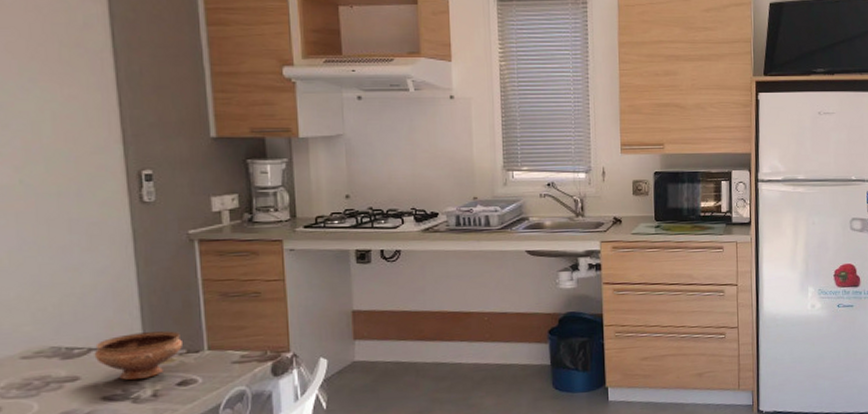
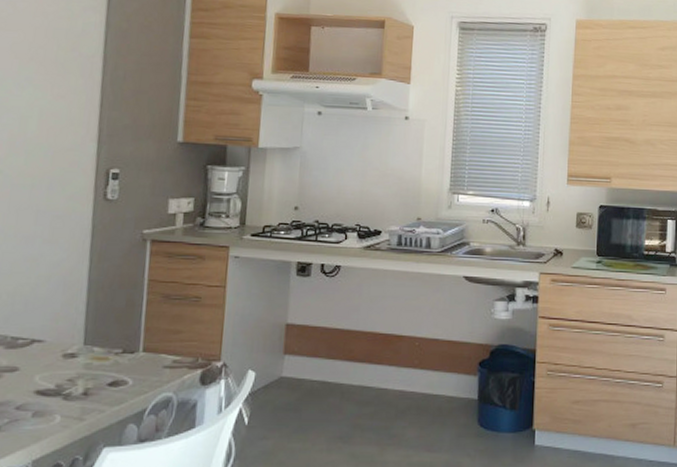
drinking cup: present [94,331,182,381] -> none [36,328,120,377]

